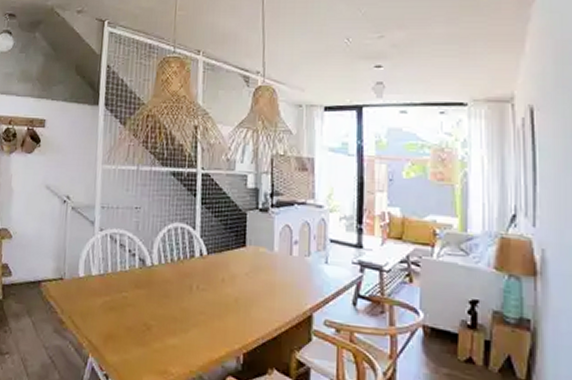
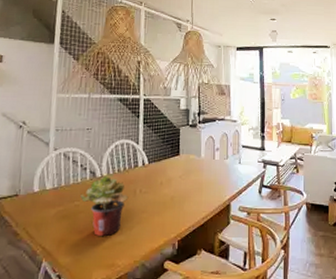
potted plant: none [129,266,184,337] -> present [80,176,129,236]

